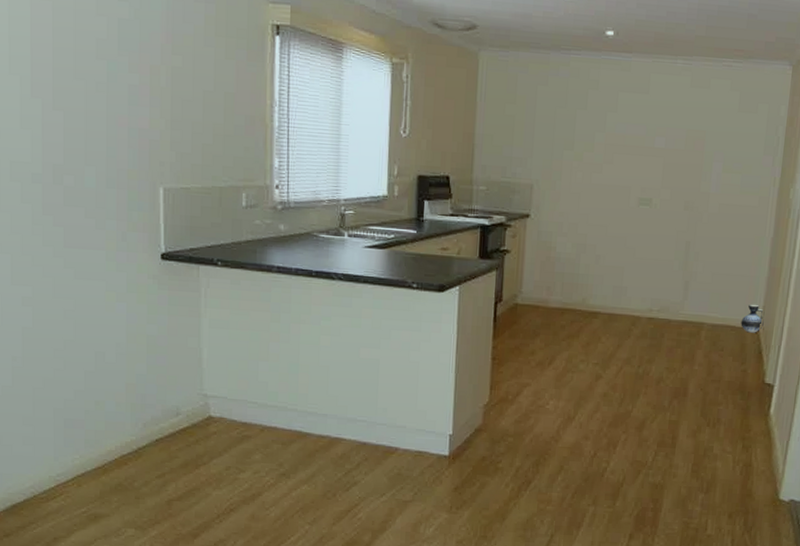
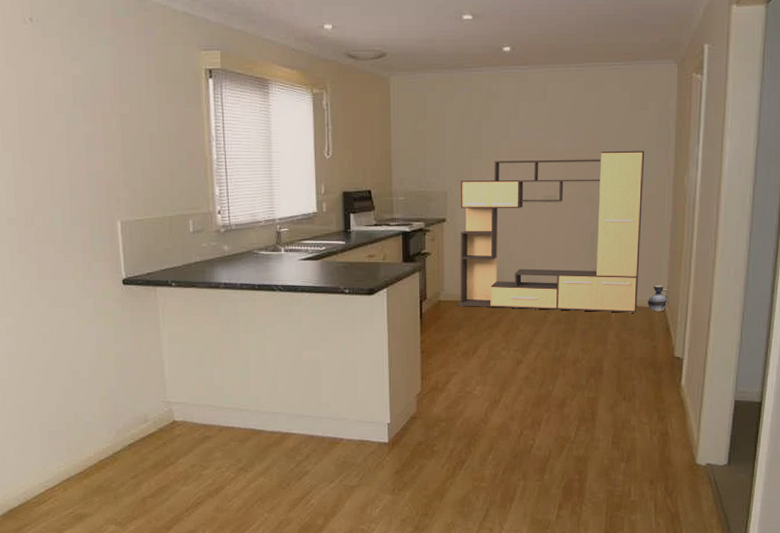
media console: none [534,154,751,333] -> present [456,150,645,313]

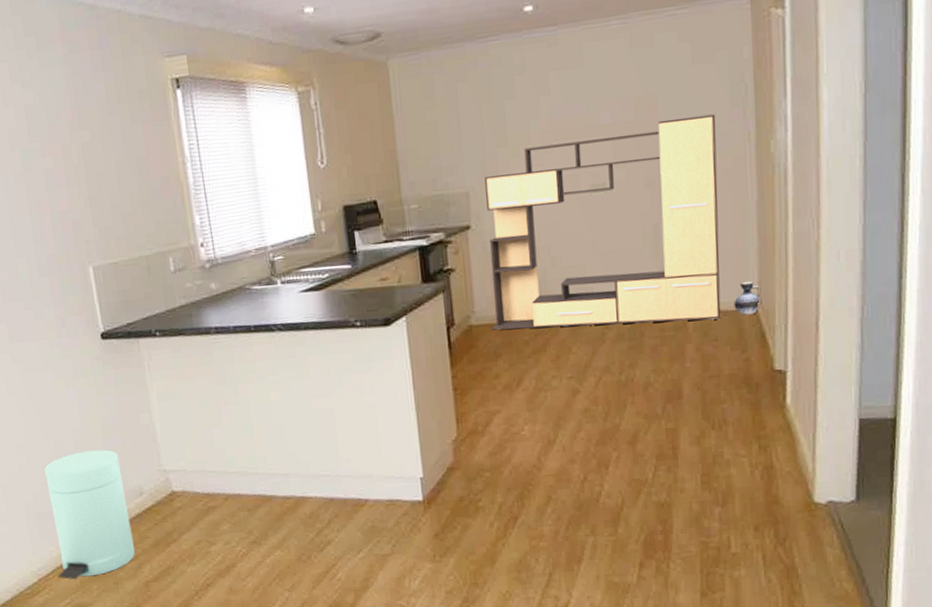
trash can: none [60,380,135,493] -> present [44,449,135,580]

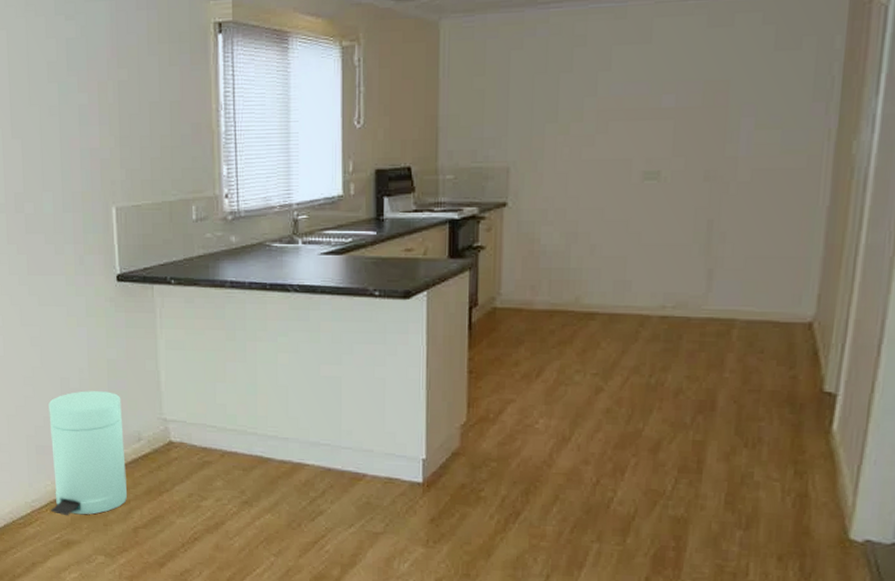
media console: present [485,114,721,330] -> none [517,106,794,330]
ceramic jug: present [734,281,762,315] -> none [787,292,821,329]

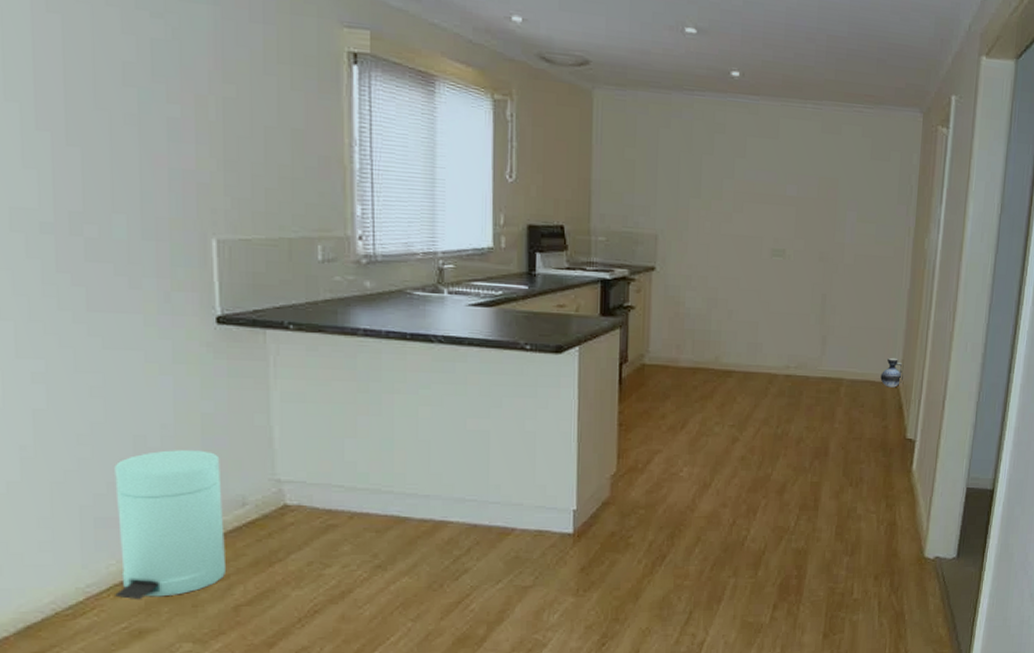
ceramic jug: none [787,292,821,329] -> present [880,358,904,388]

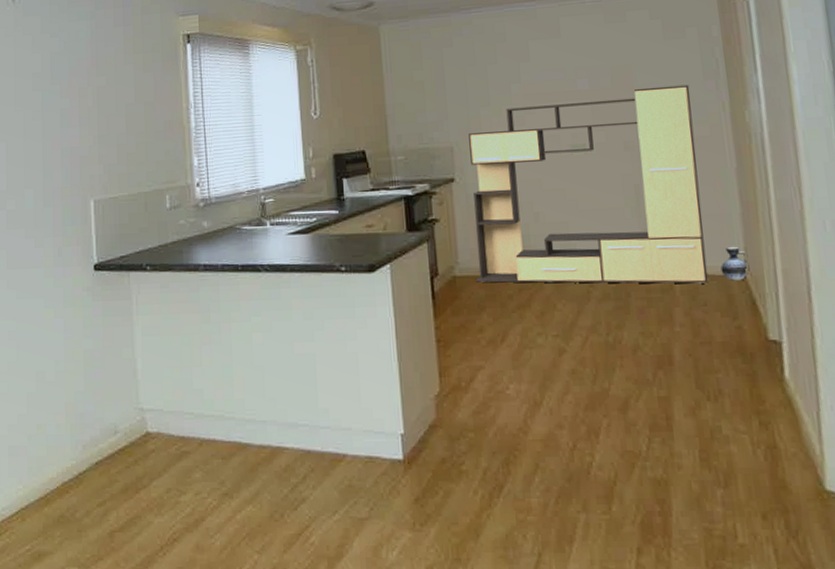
trash can: present [114,450,225,600] -> none [22,383,102,524]
media console: none [664,203,885,388] -> present [468,84,709,284]

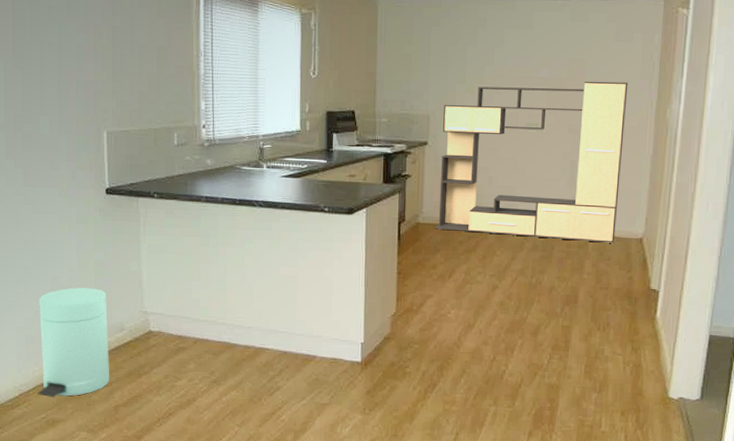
trash can: none [22,383,102,524] -> present [38,287,109,398]
ceramic jug: present [720,246,750,281] -> none [625,216,648,243]

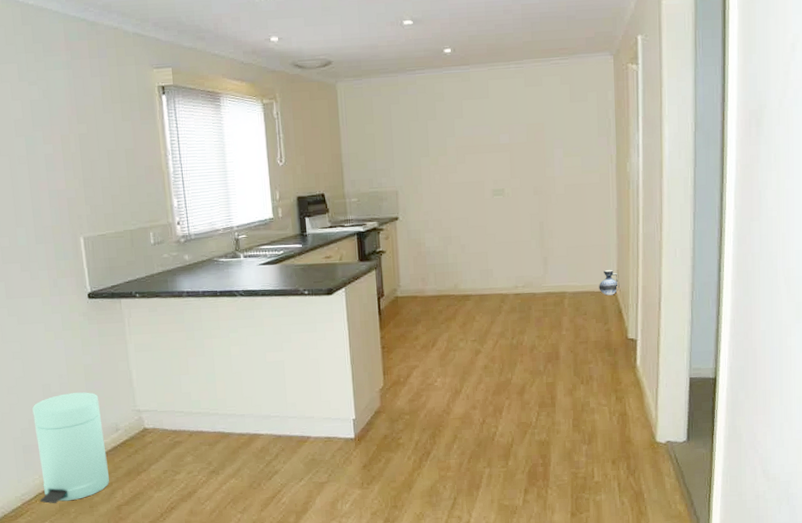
media console: present [435,81,628,243] -> none [411,140,589,301]
ceramic jug: none [625,216,648,243] -> present [599,269,620,296]

